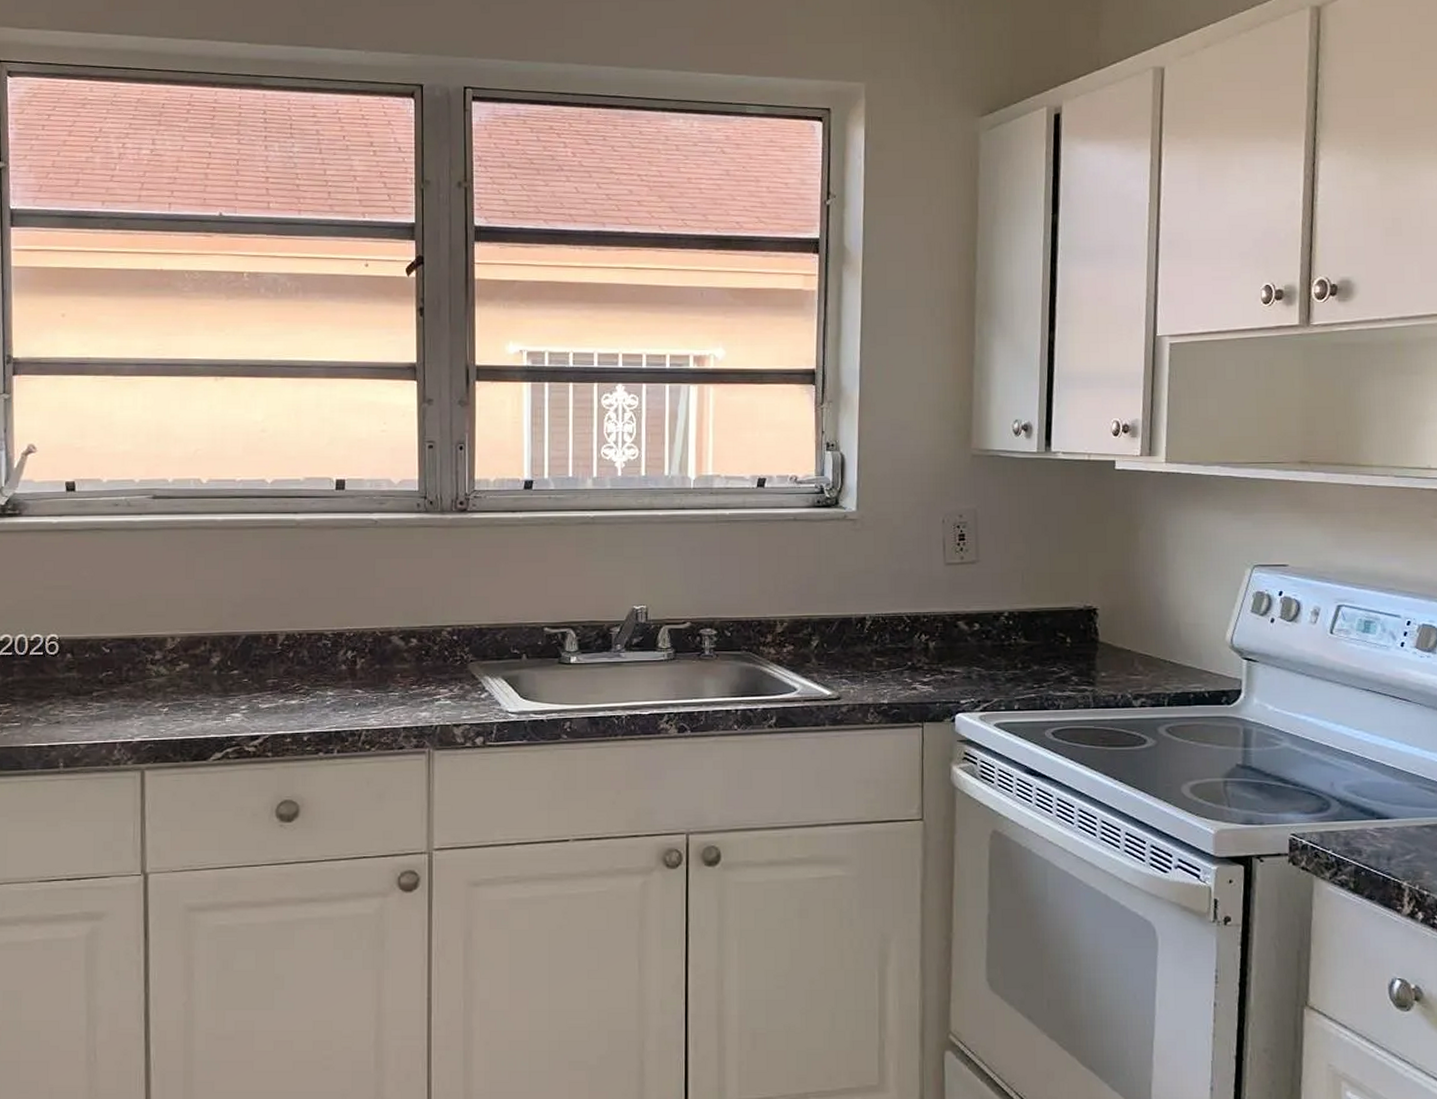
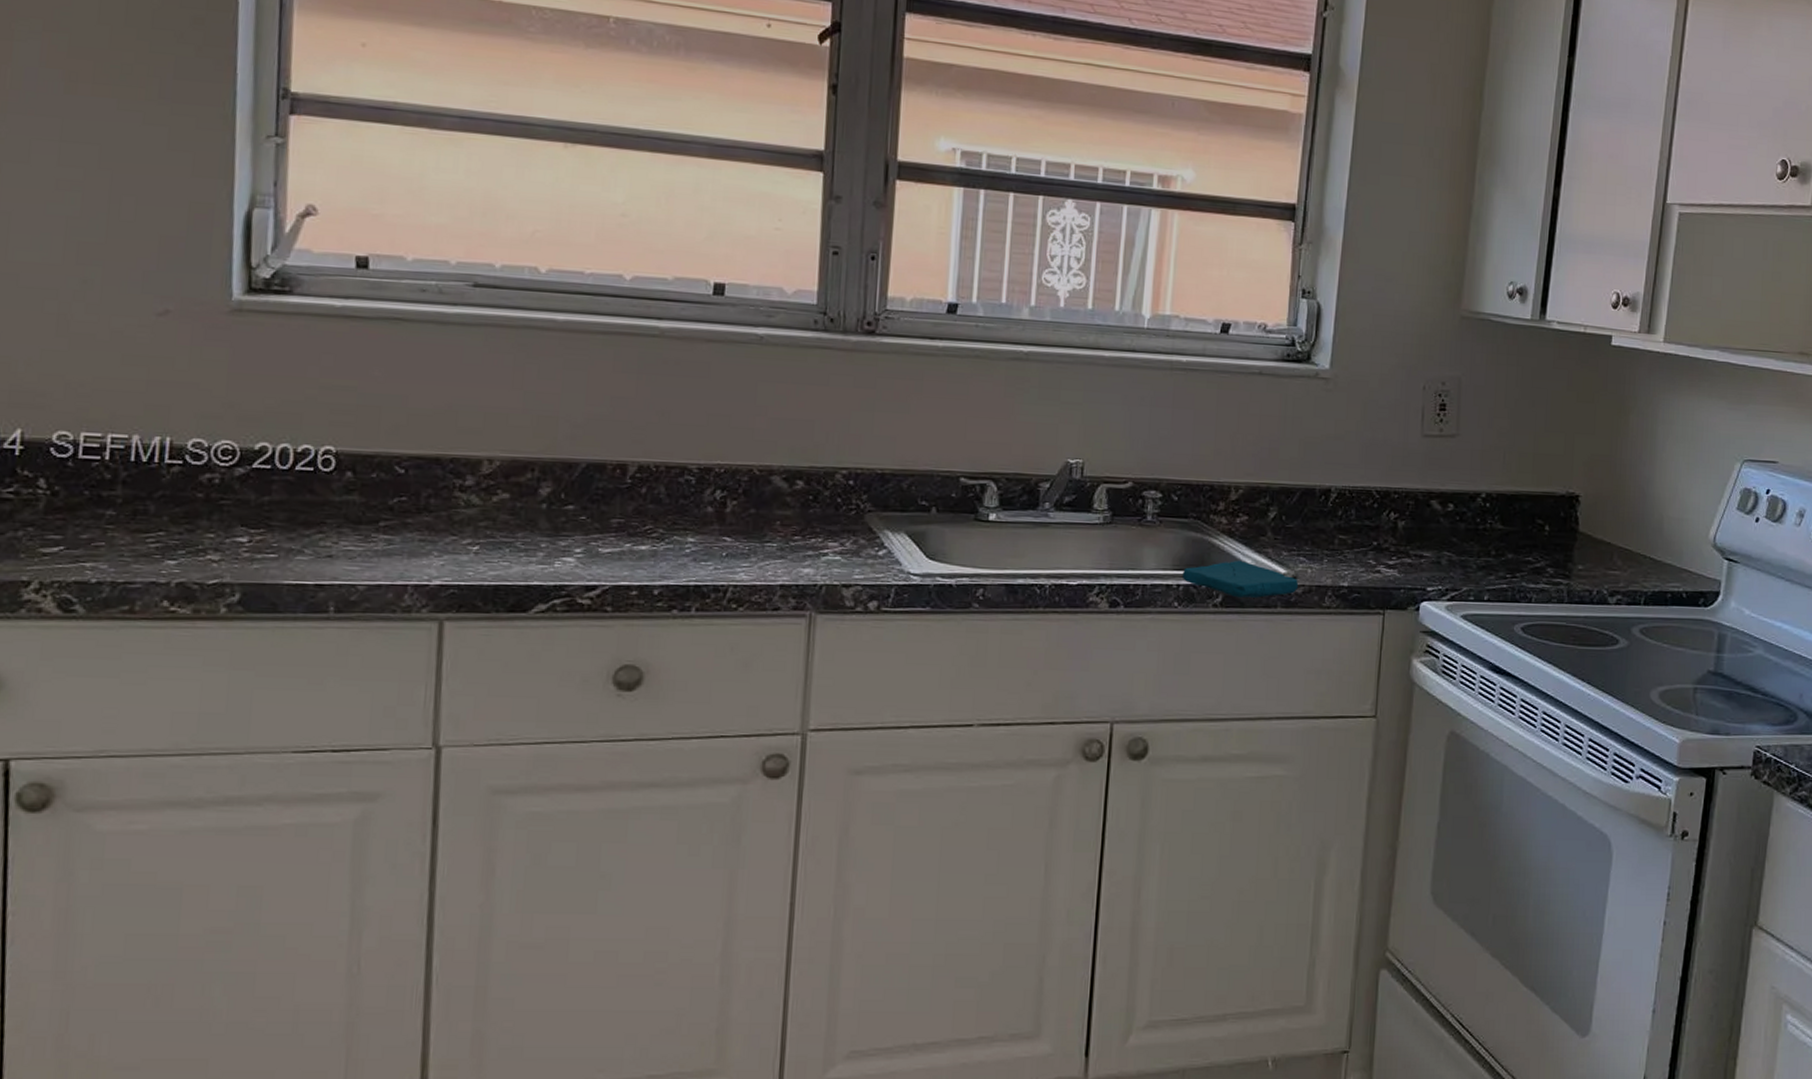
sponge: none [739,685,842,718] -> present [1181,560,1298,598]

